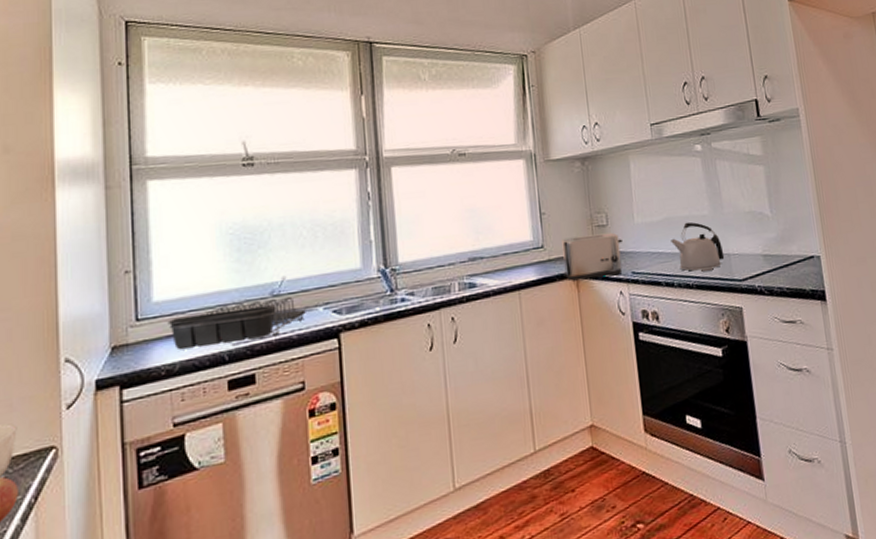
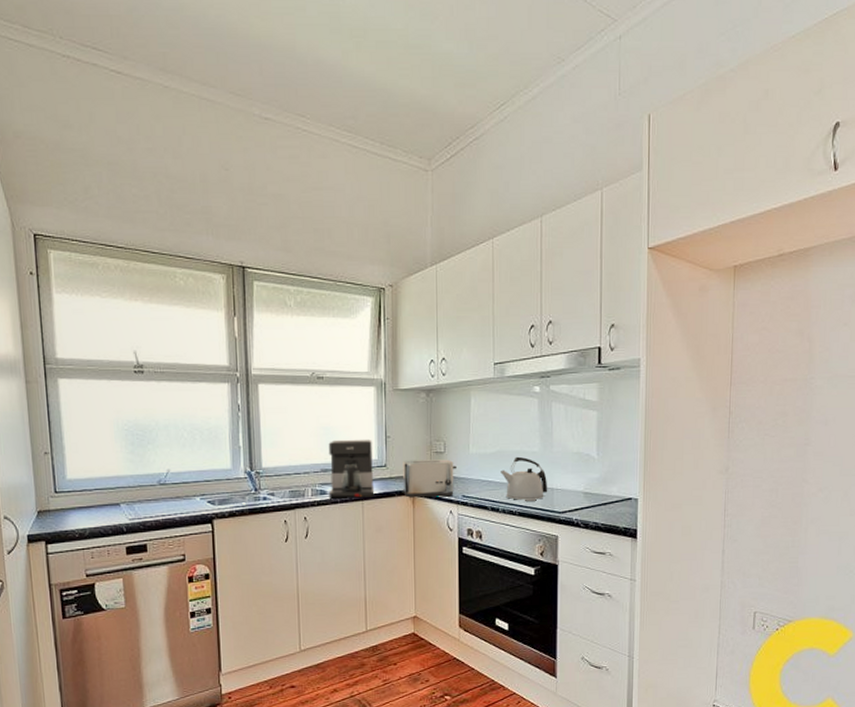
dish rack: present [167,296,307,350] -> none [79,486,187,519]
coffee maker: none [475,218,533,293] -> present [328,439,375,500]

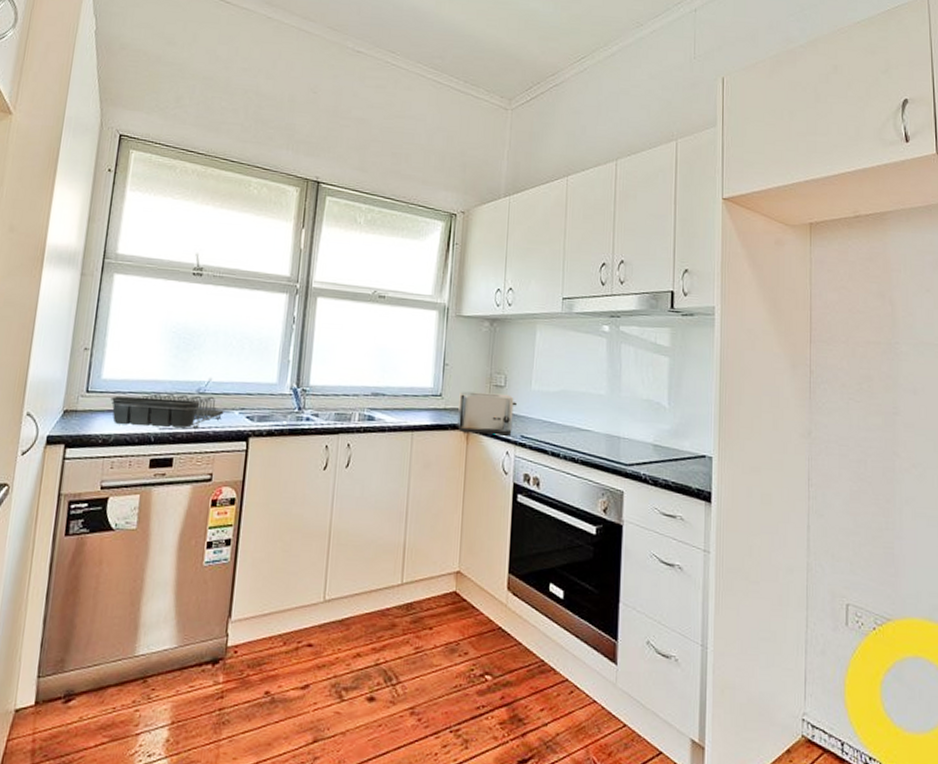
dish rack: none [79,486,187,519] -> present [110,393,226,429]
coffee maker: present [328,439,375,500] -> none [376,363,429,430]
kettle: present [501,456,548,501] -> none [564,398,615,449]

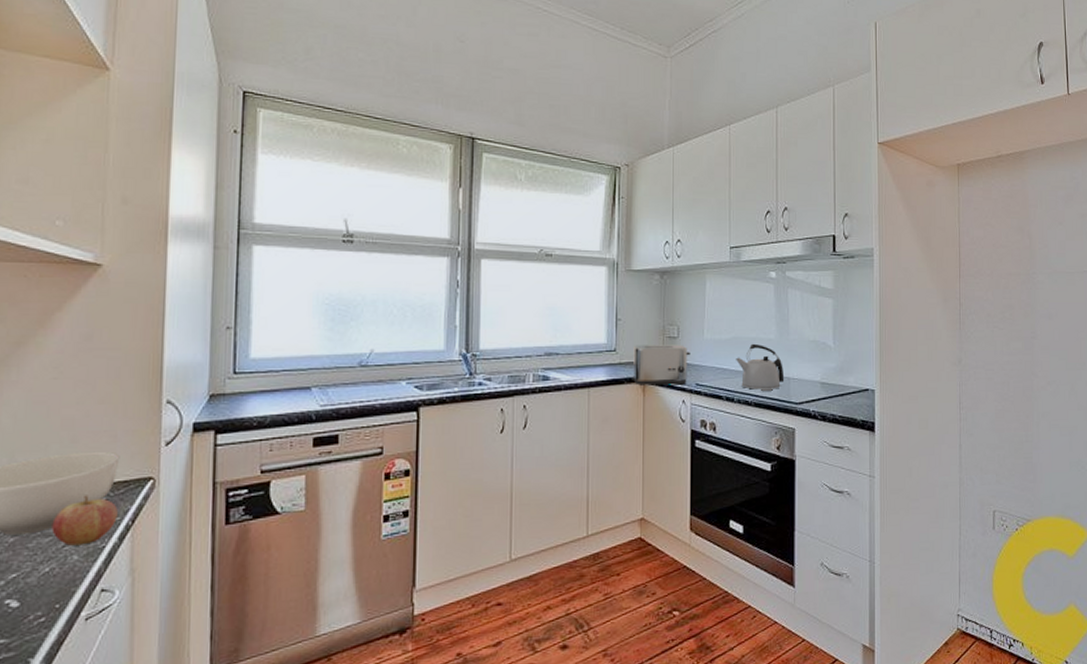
dish rack: present [110,393,226,429] -> none [262,368,391,405]
kettle: none [564,398,615,449] -> present [736,343,785,391]

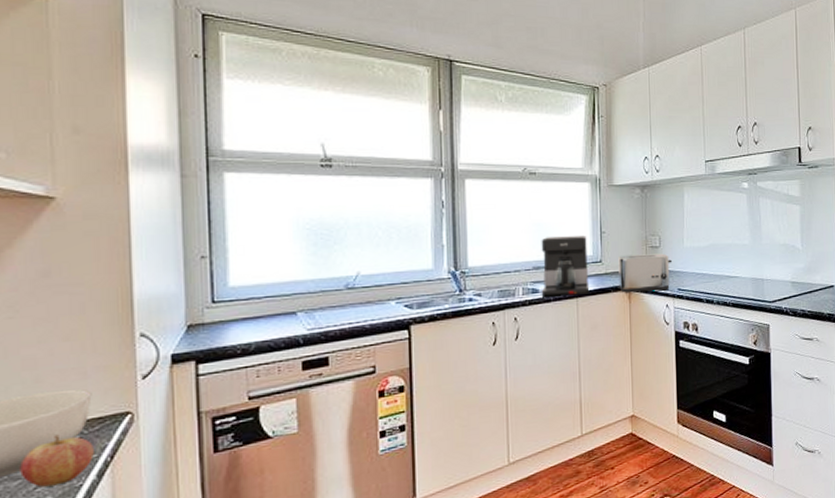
coffee maker: none [552,321,602,387] -> present [541,234,590,298]
kettle: present [736,343,785,391] -> none [714,249,759,292]

